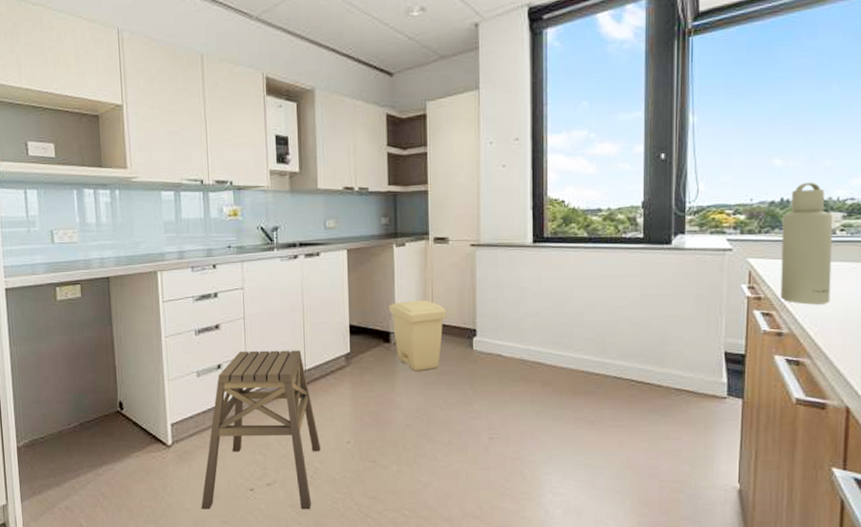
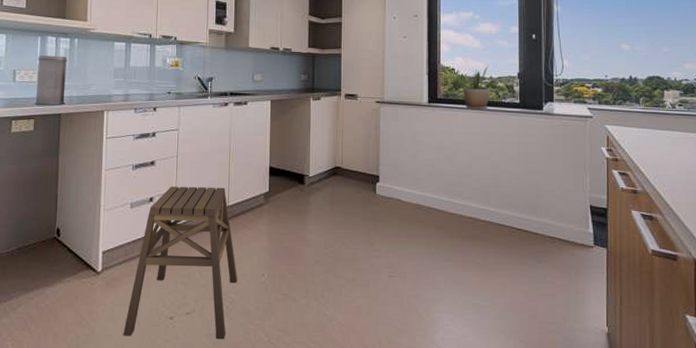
canister: none [76,211,112,269] -> present [35,55,68,106]
trash can: present [389,299,447,371] -> none [304,147,354,211]
potted plant: none [574,195,607,248] -> present [462,66,489,110]
bottle: present [780,181,834,305] -> none [632,64,675,168]

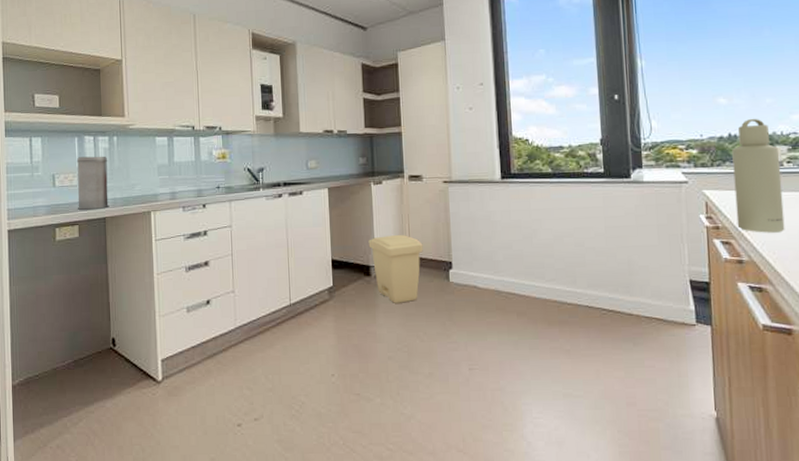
stool: present [123,186,238,339] -> none [190,285,307,446]
trash can: none [304,147,354,211] -> present [368,234,423,303]
potted plant: present [462,66,489,110] -> none [538,134,570,183]
bottle: none [632,64,675,168] -> present [732,118,785,233]

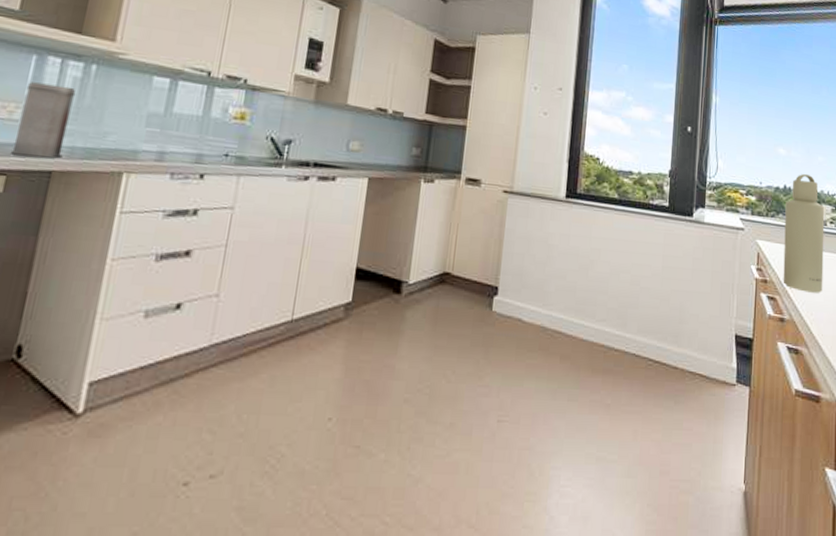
trash can: present [368,234,423,303] -> none [405,246,469,332]

